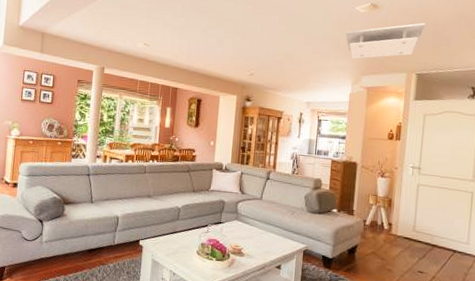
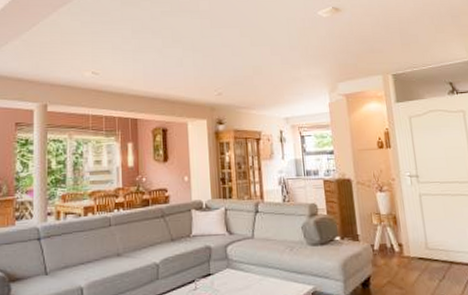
ceiling light: present [345,23,426,59] -> none [312,22,390,65]

